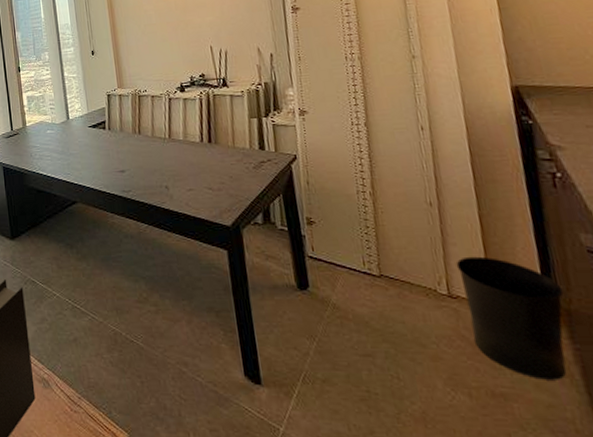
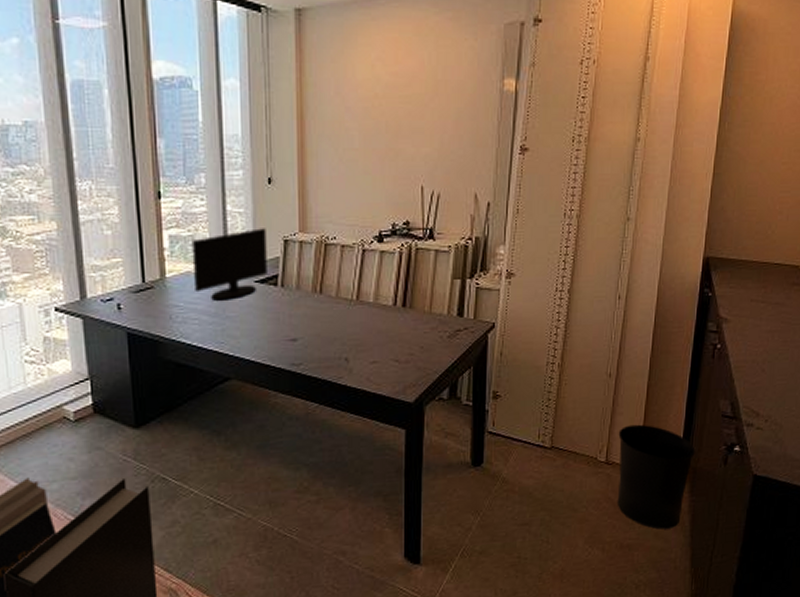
monitor: none [42,87,97,142] -> present [191,228,267,301]

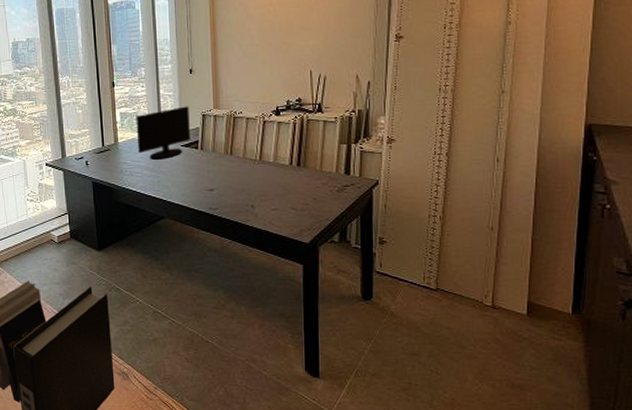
waste bin: present [618,424,695,530] -> none [503,274,588,375]

